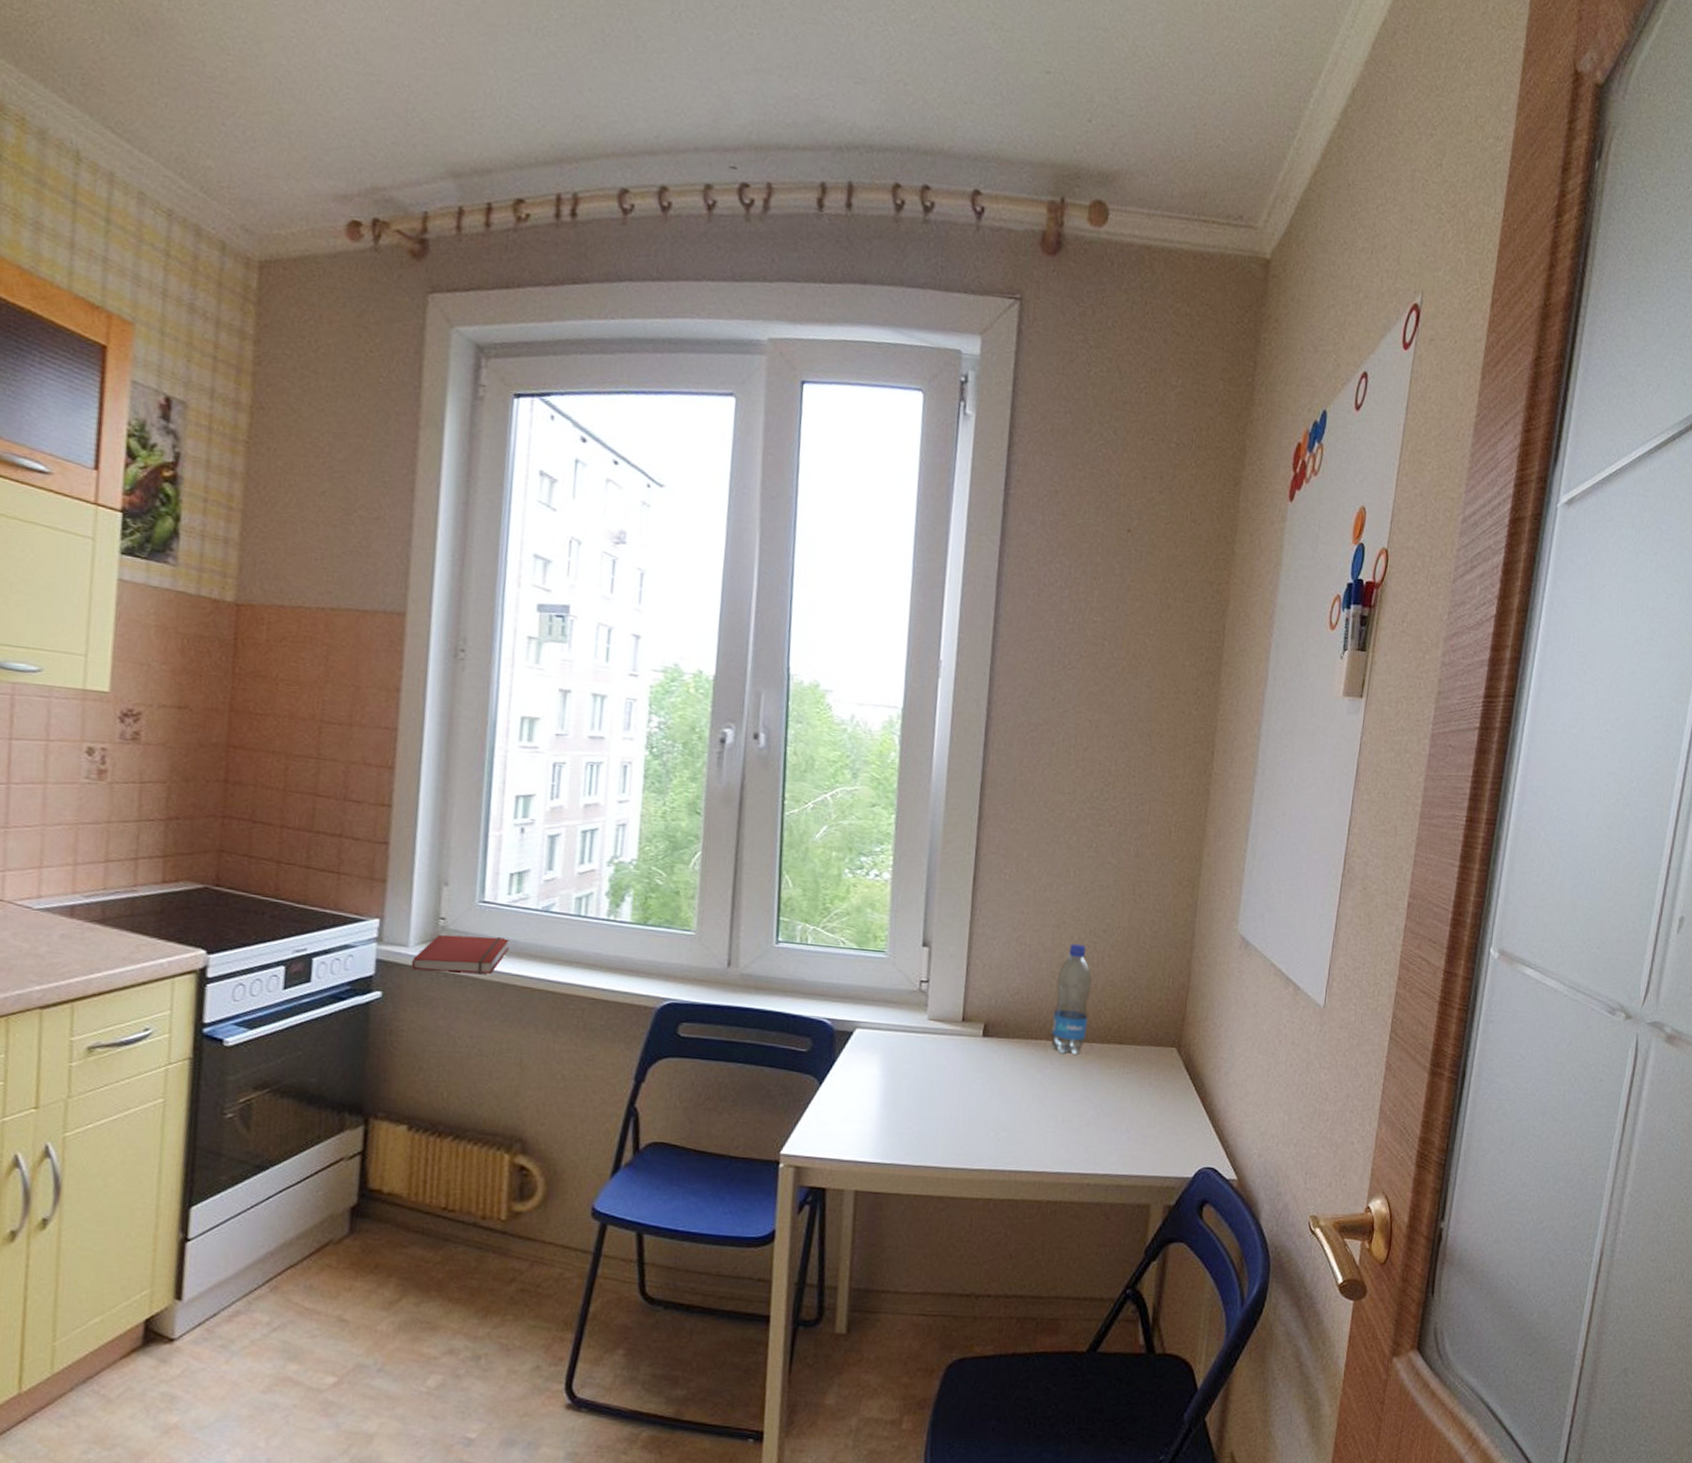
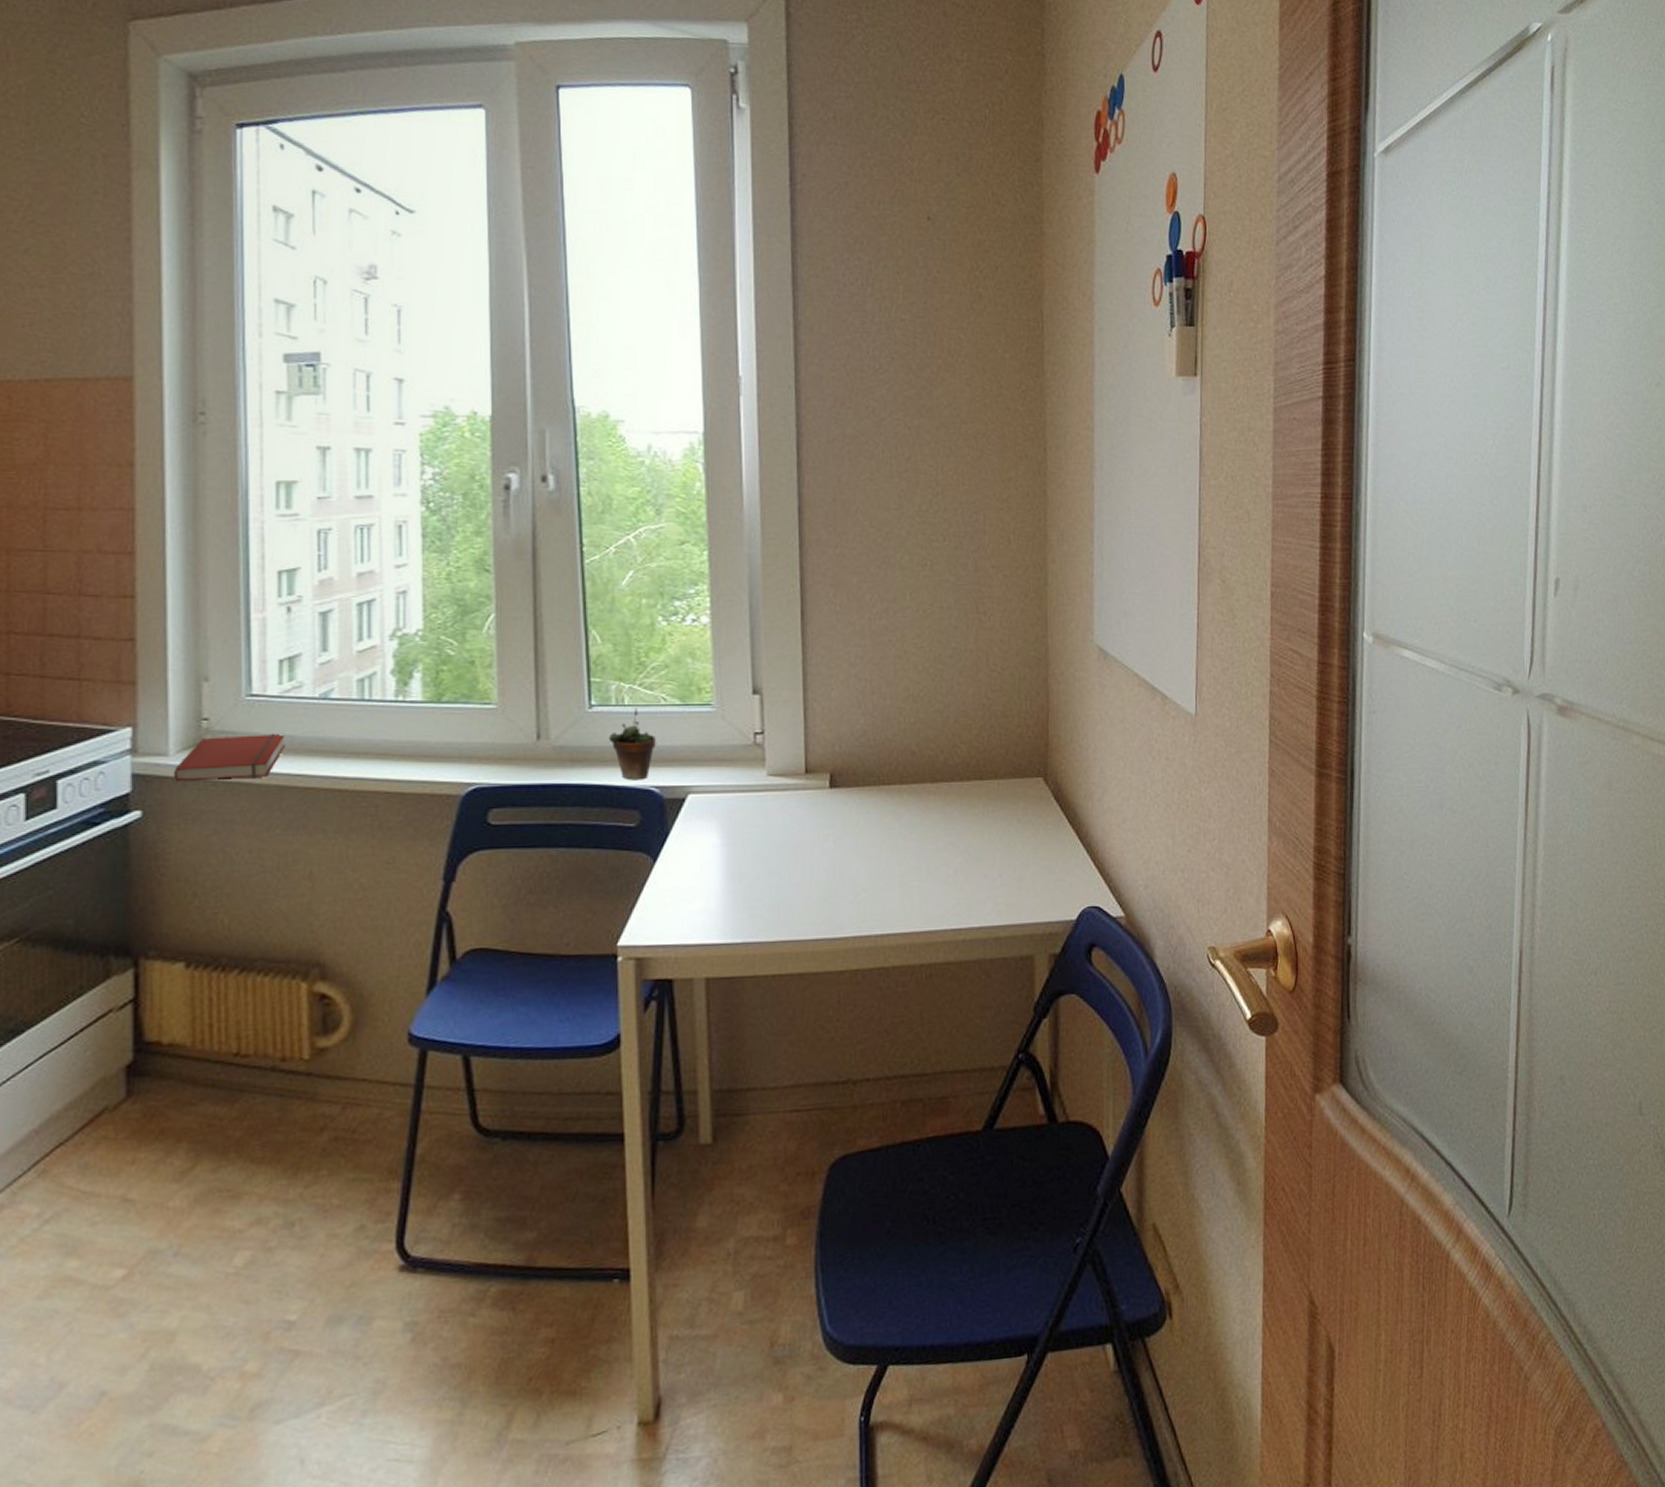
succulent plant: none [790,947,832,1012] -> present [608,708,656,781]
bottle: present [1051,943,1092,1056] -> none [904,673,943,798]

